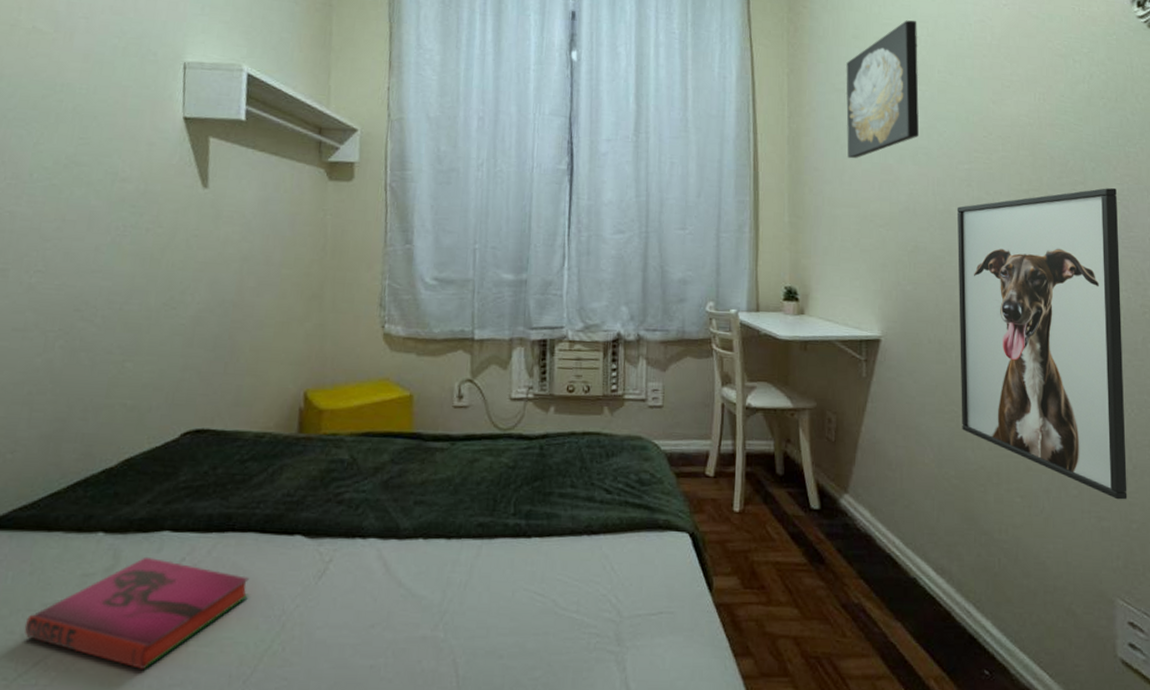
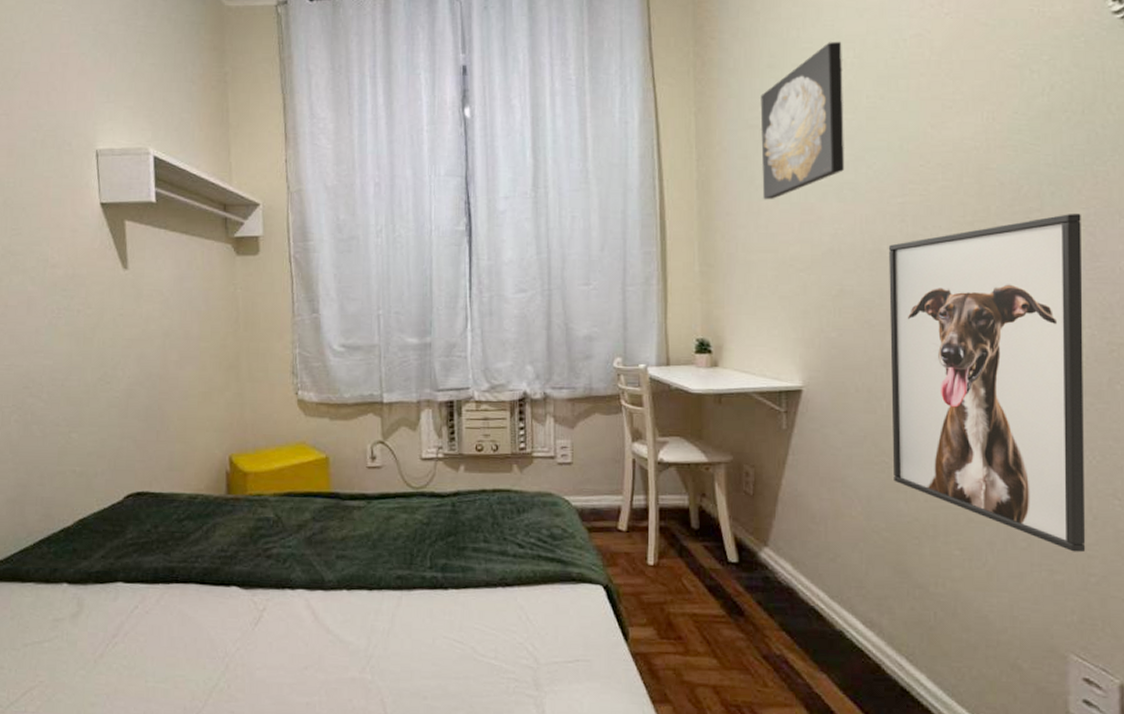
hardback book: present [24,556,250,671] -> none [11,604,196,702]

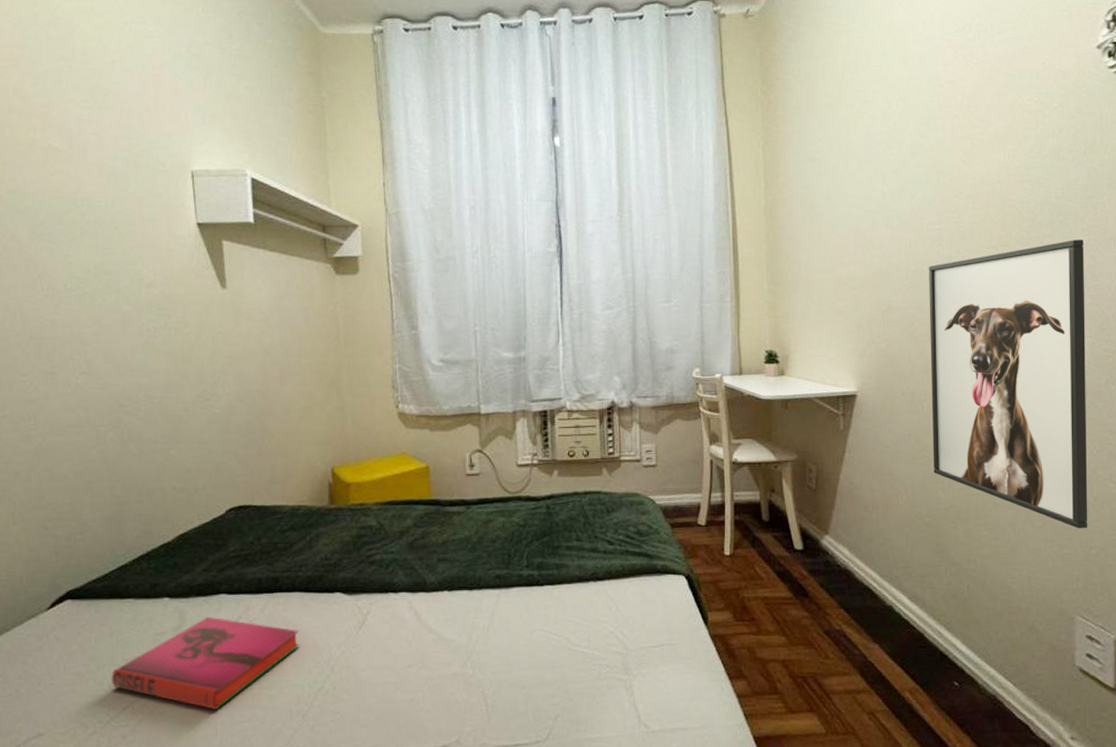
hardback book: none [11,604,196,702] -> present [111,616,301,711]
wall art: present [760,41,845,200] -> none [819,85,892,226]

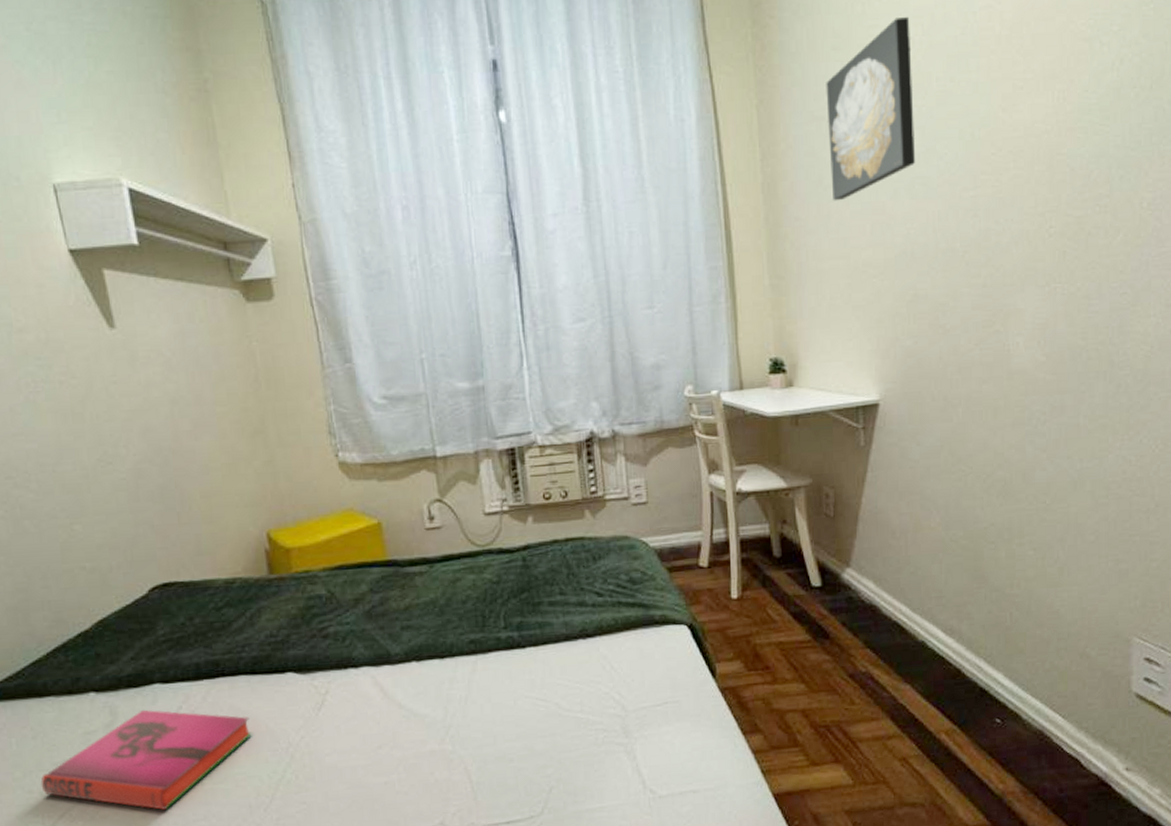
wall art: none [819,85,892,226] -> present [826,16,916,201]
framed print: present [928,240,1088,529] -> none [961,198,1149,540]

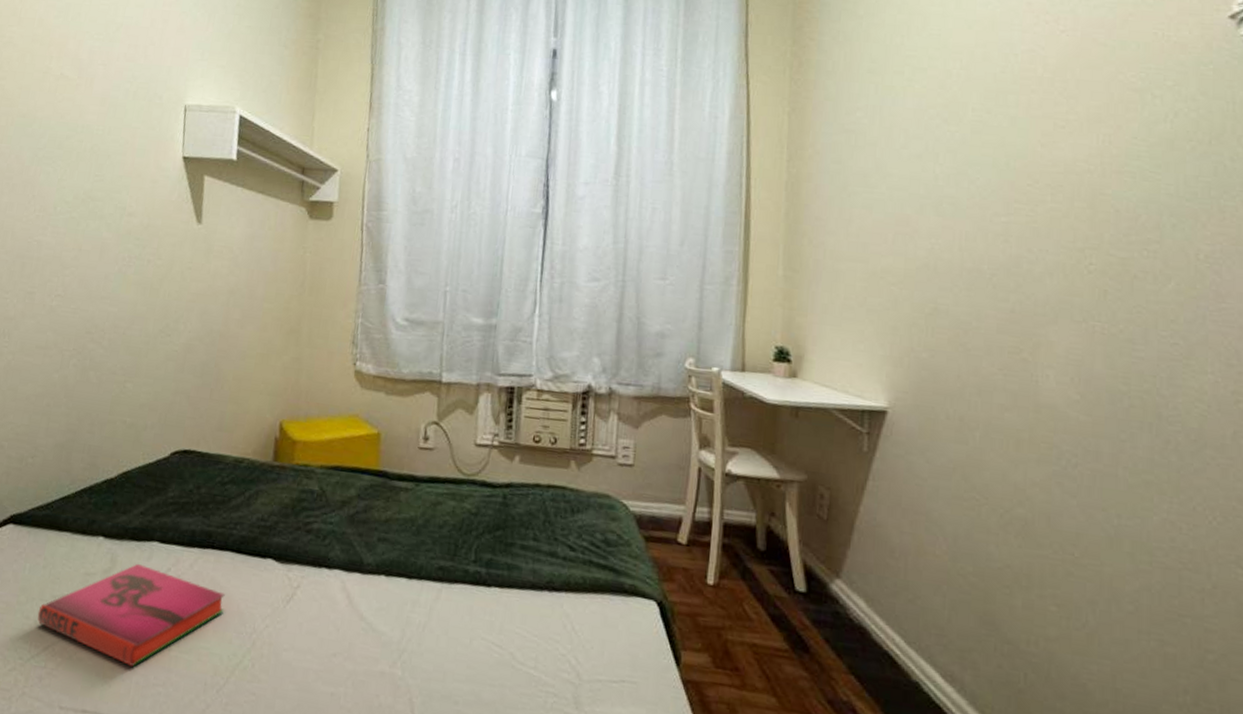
wall art: present [826,16,916,201] -> none [855,51,949,208]

